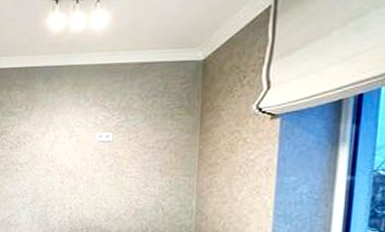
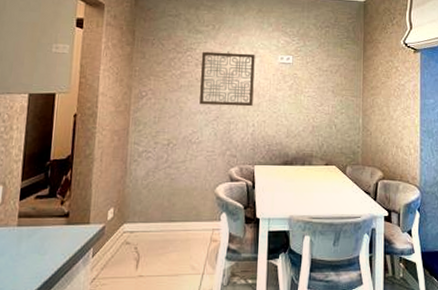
wall art: none [15,132,71,189] -> present [199,51,255,107]

